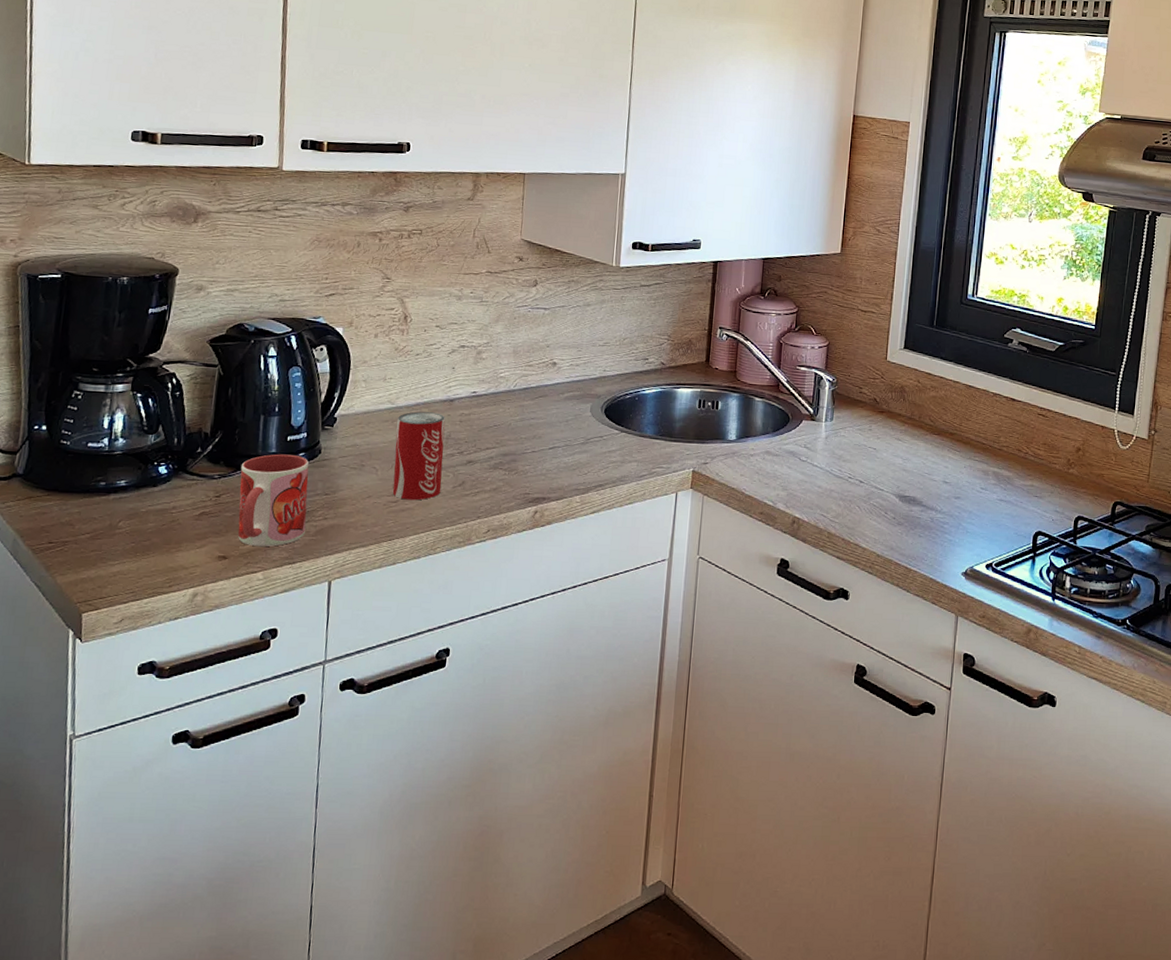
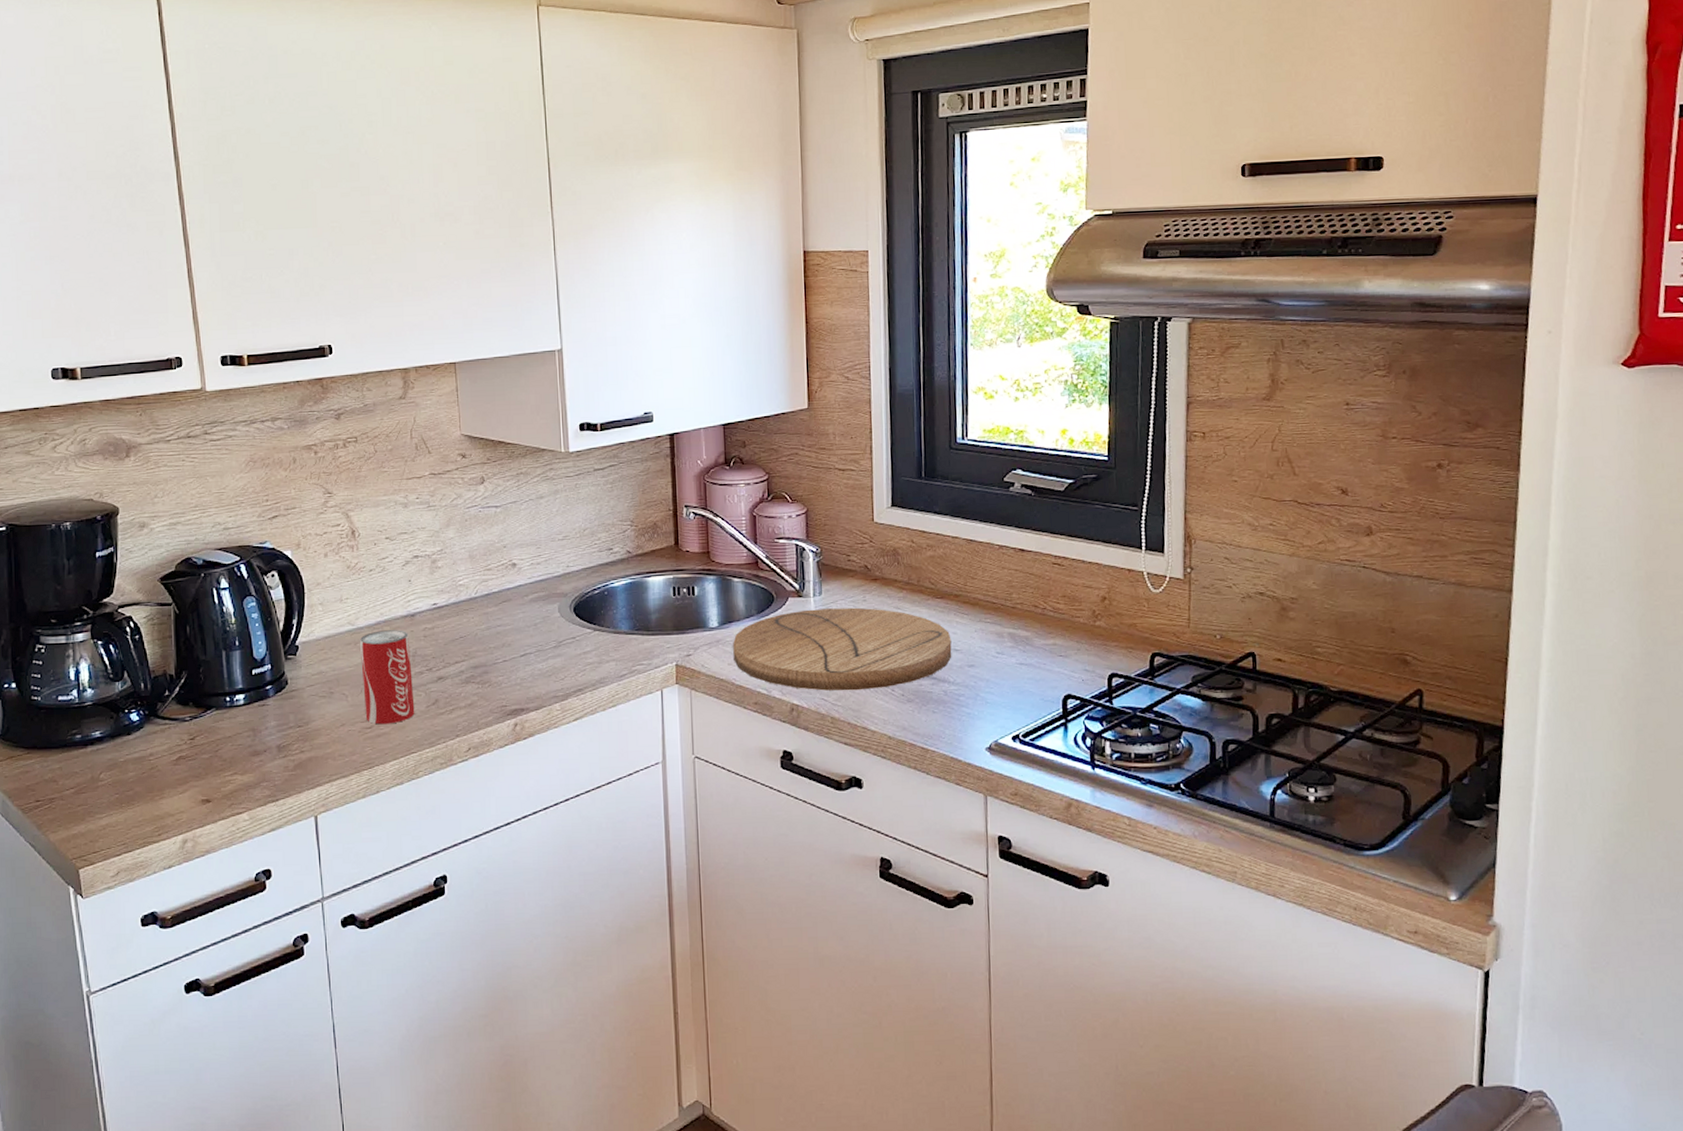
mug: present [237,454,309,547] -> none [210,688,284,786]
cutting board: none [746,432,943,510] -> present [733,607,952,691]

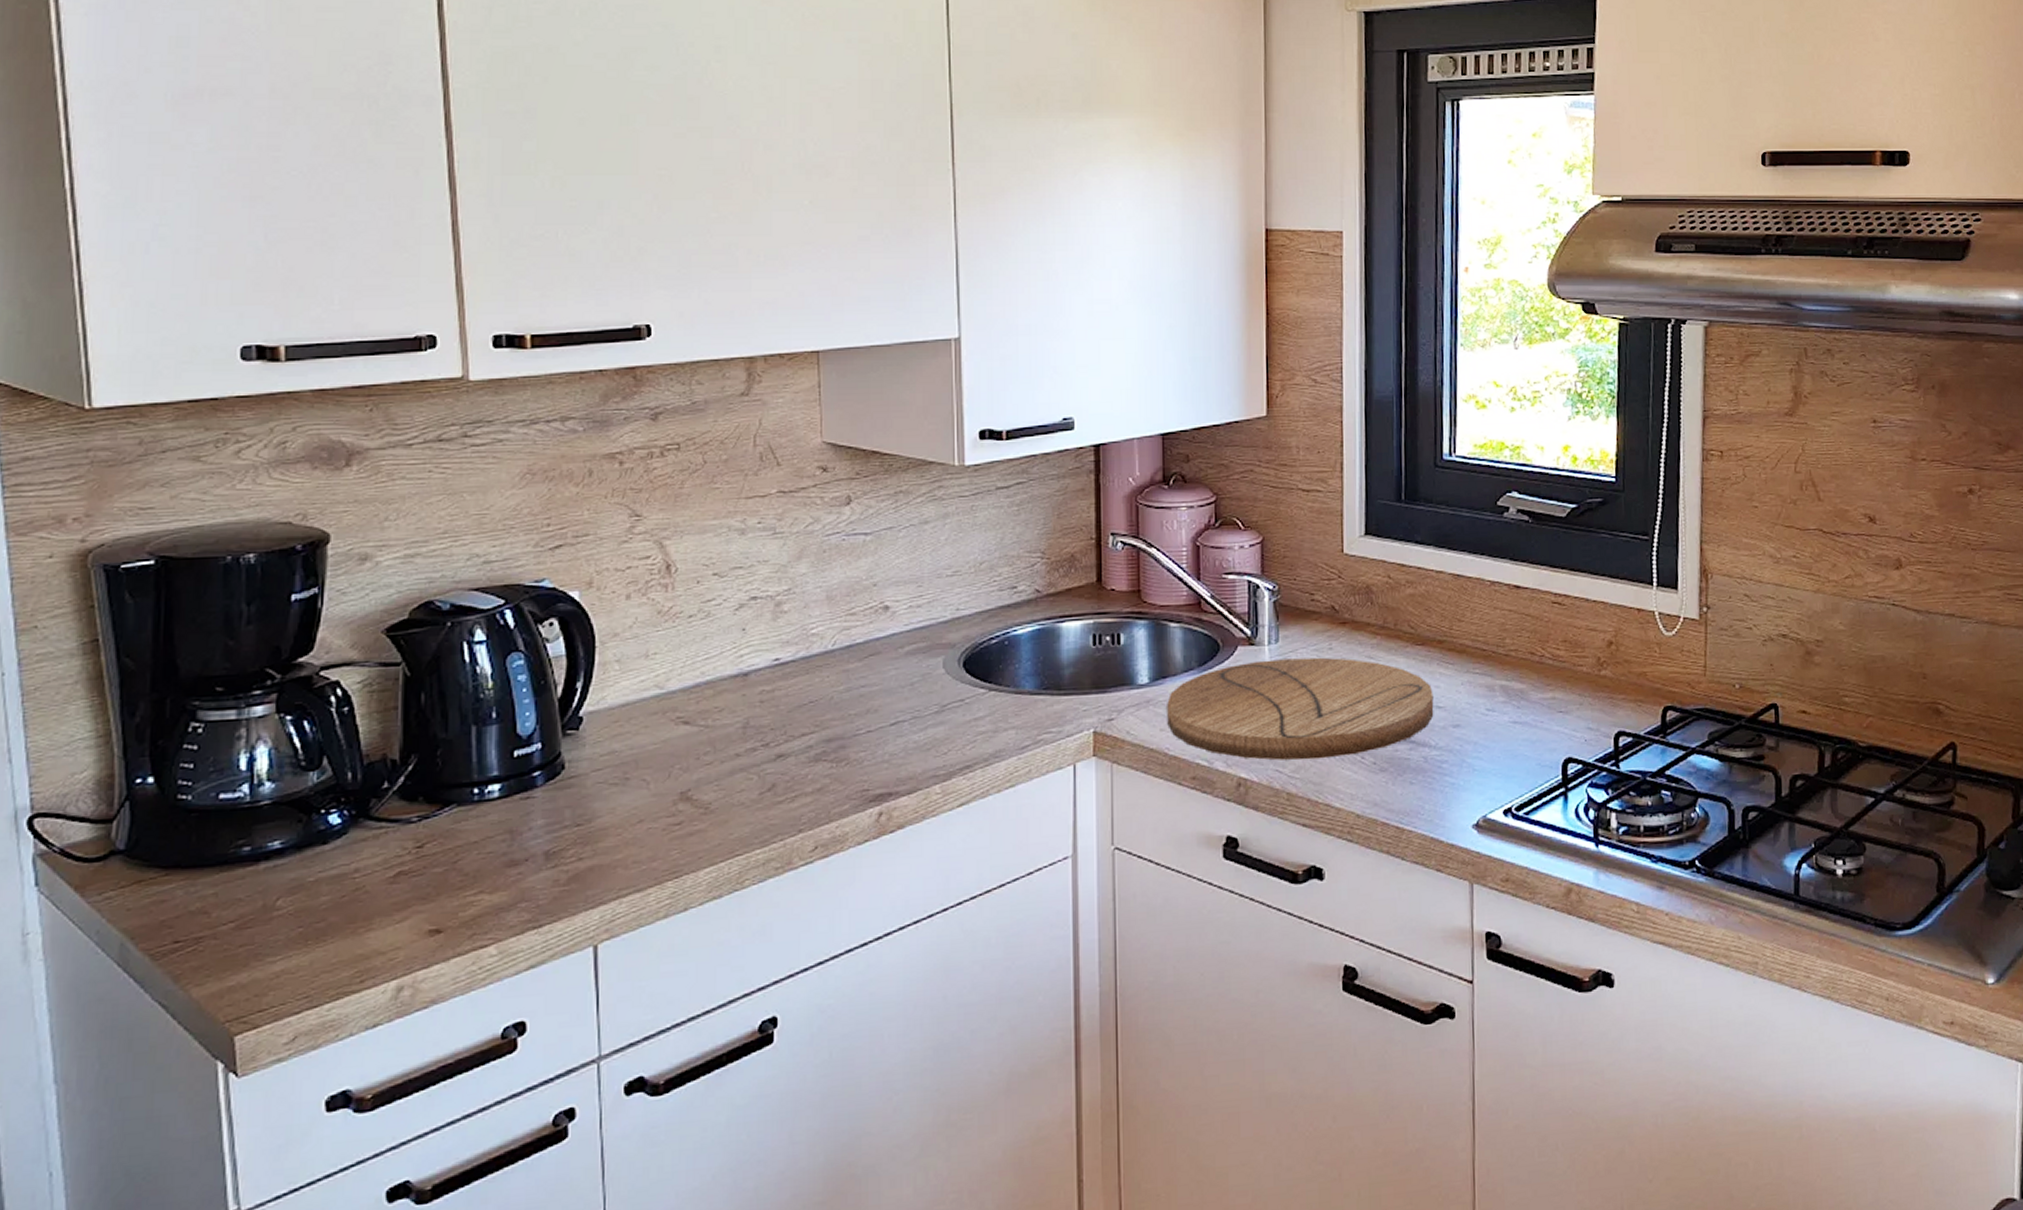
beverage can: present [359,630,415,725] -> none [669,693,743,820]

